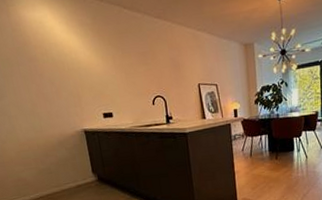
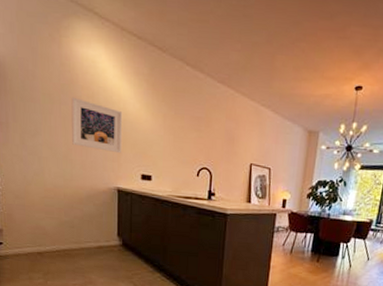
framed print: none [27,57,81,100] -> present [71,96,123,154]

